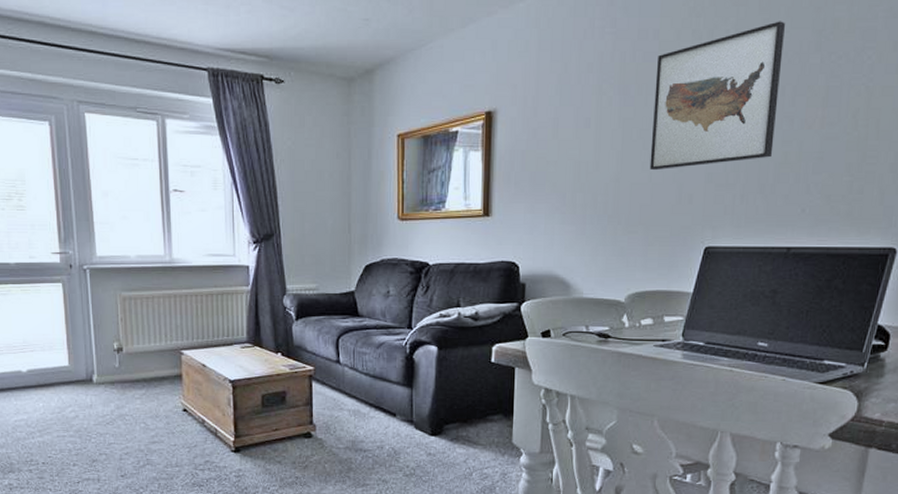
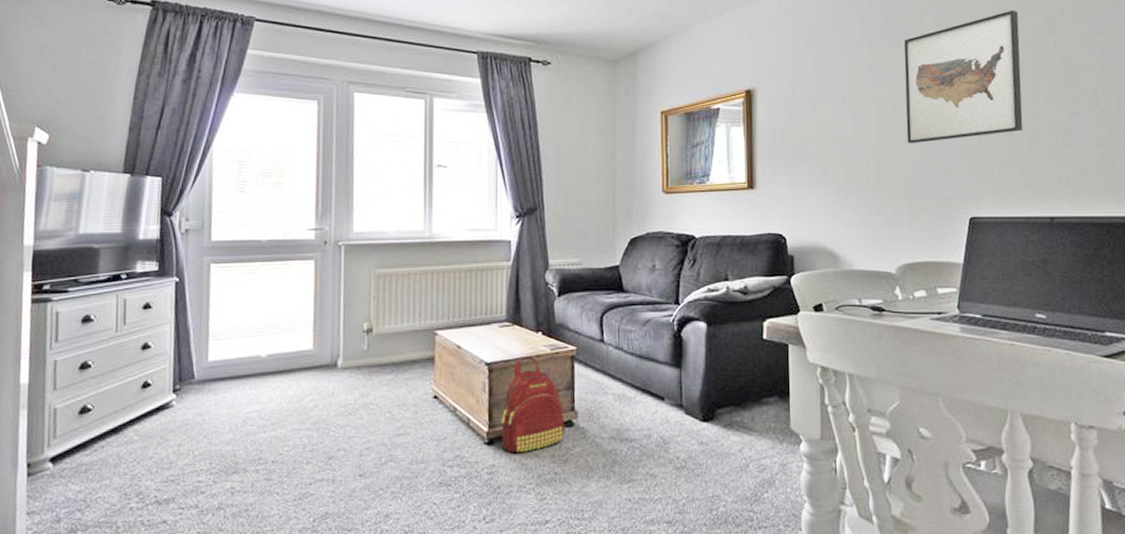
backpack: none [245,375,304,460] -> present [501,357,565,454]

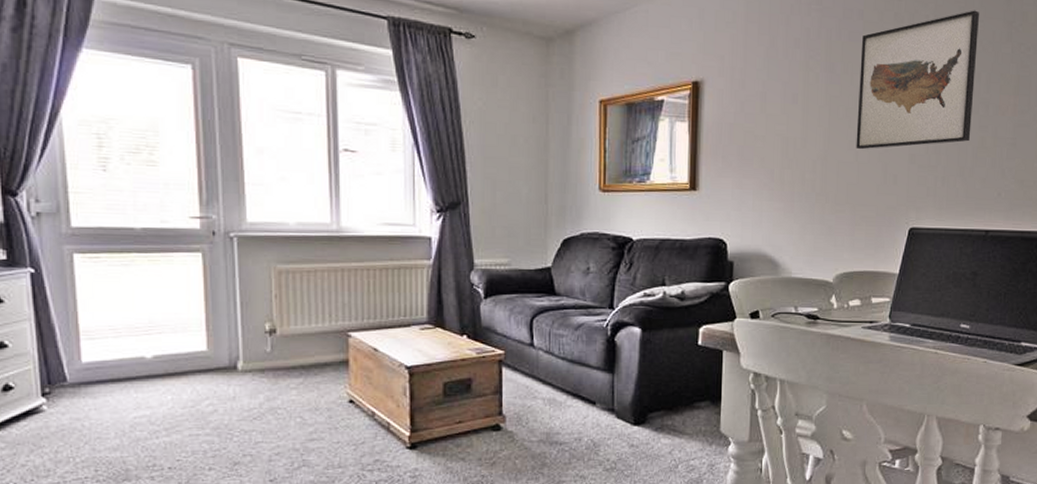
backpack: present [501,357,565,454] -> none [423,360,492,457]

